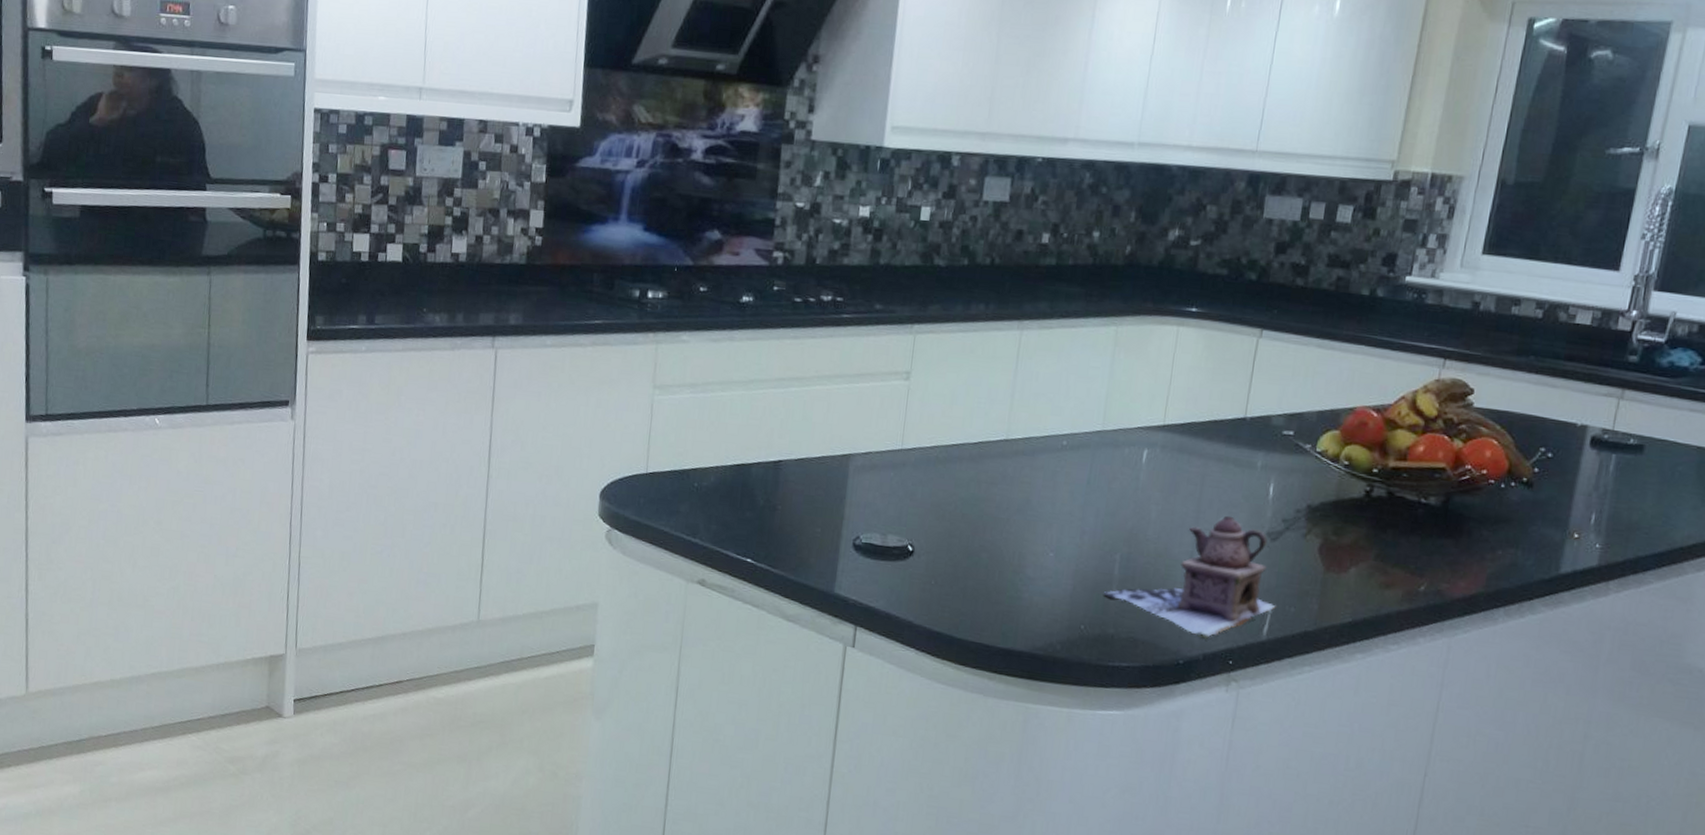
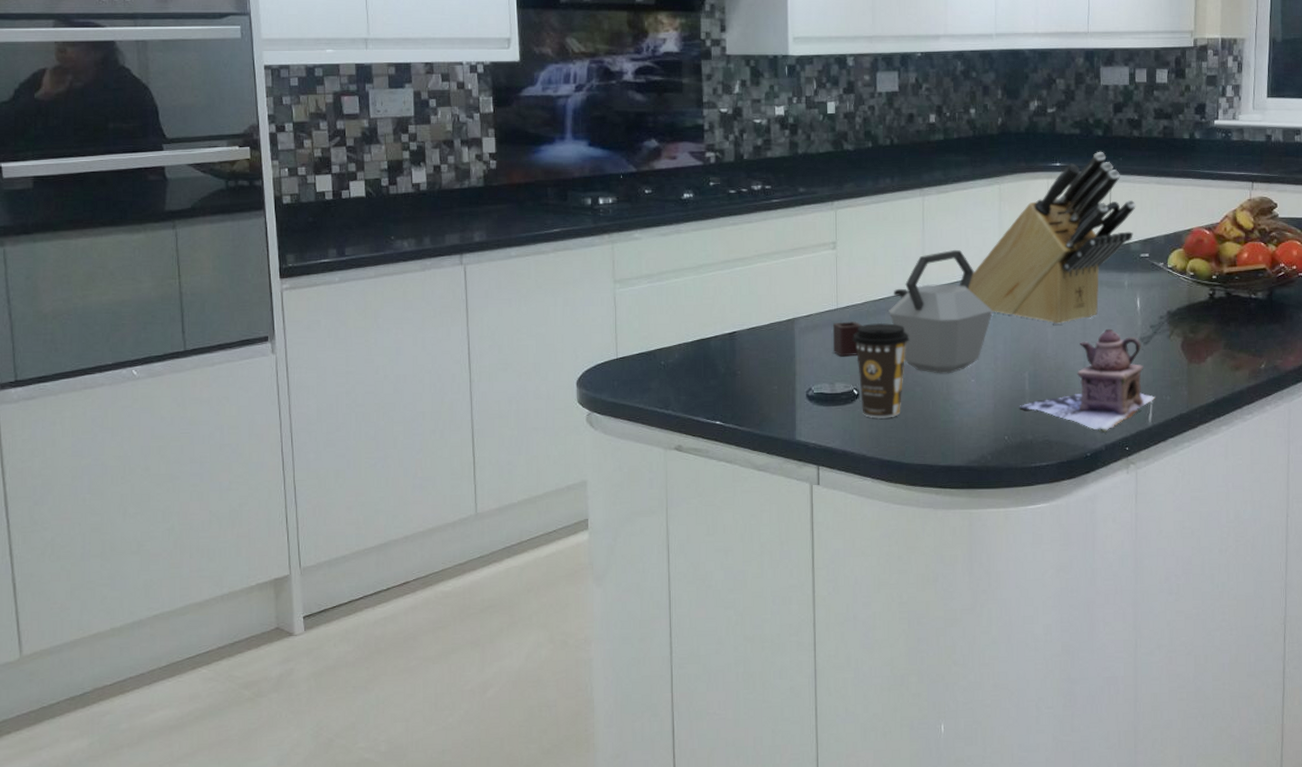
kettle: none [889,397,1087,543] -> present [832,249,993,374]
coffee cup: none [915,471,982,584] -> present [853,322,909,419]
knife block: none [1060,299,1287,503] -> present [968,151,1136,325]

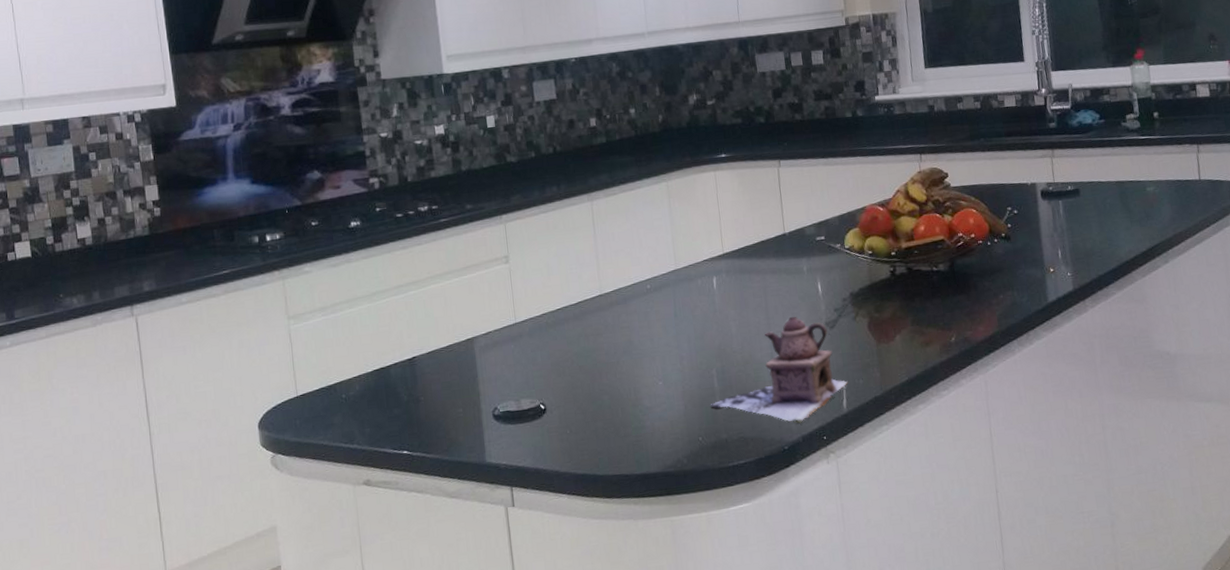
kettle: present [832,249,993,374] -> none [512,251,673,380]
coffee cup: present [853,322,909,419] -> none [534,332,592,432]
knife block: present [968,151,1136,325] -> none [645,138,807,318]

